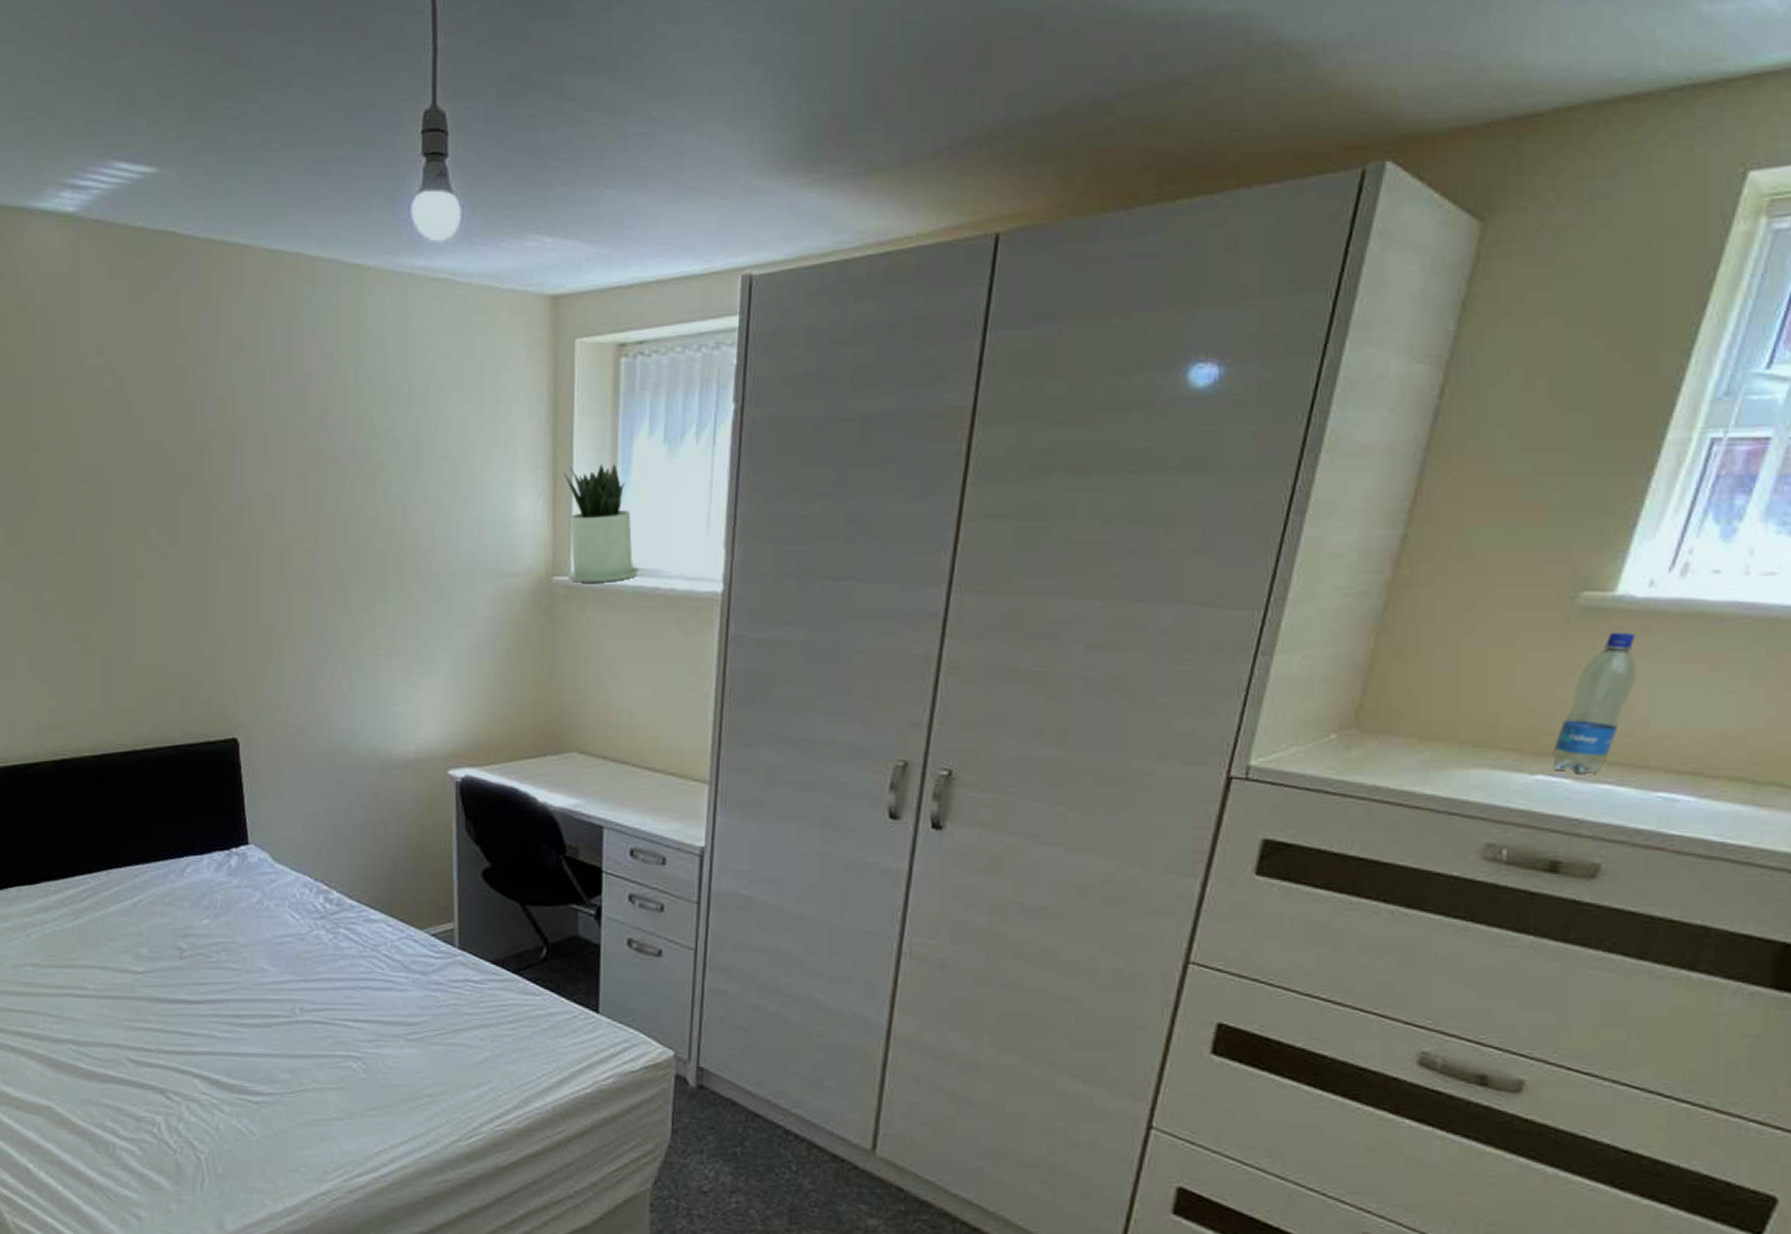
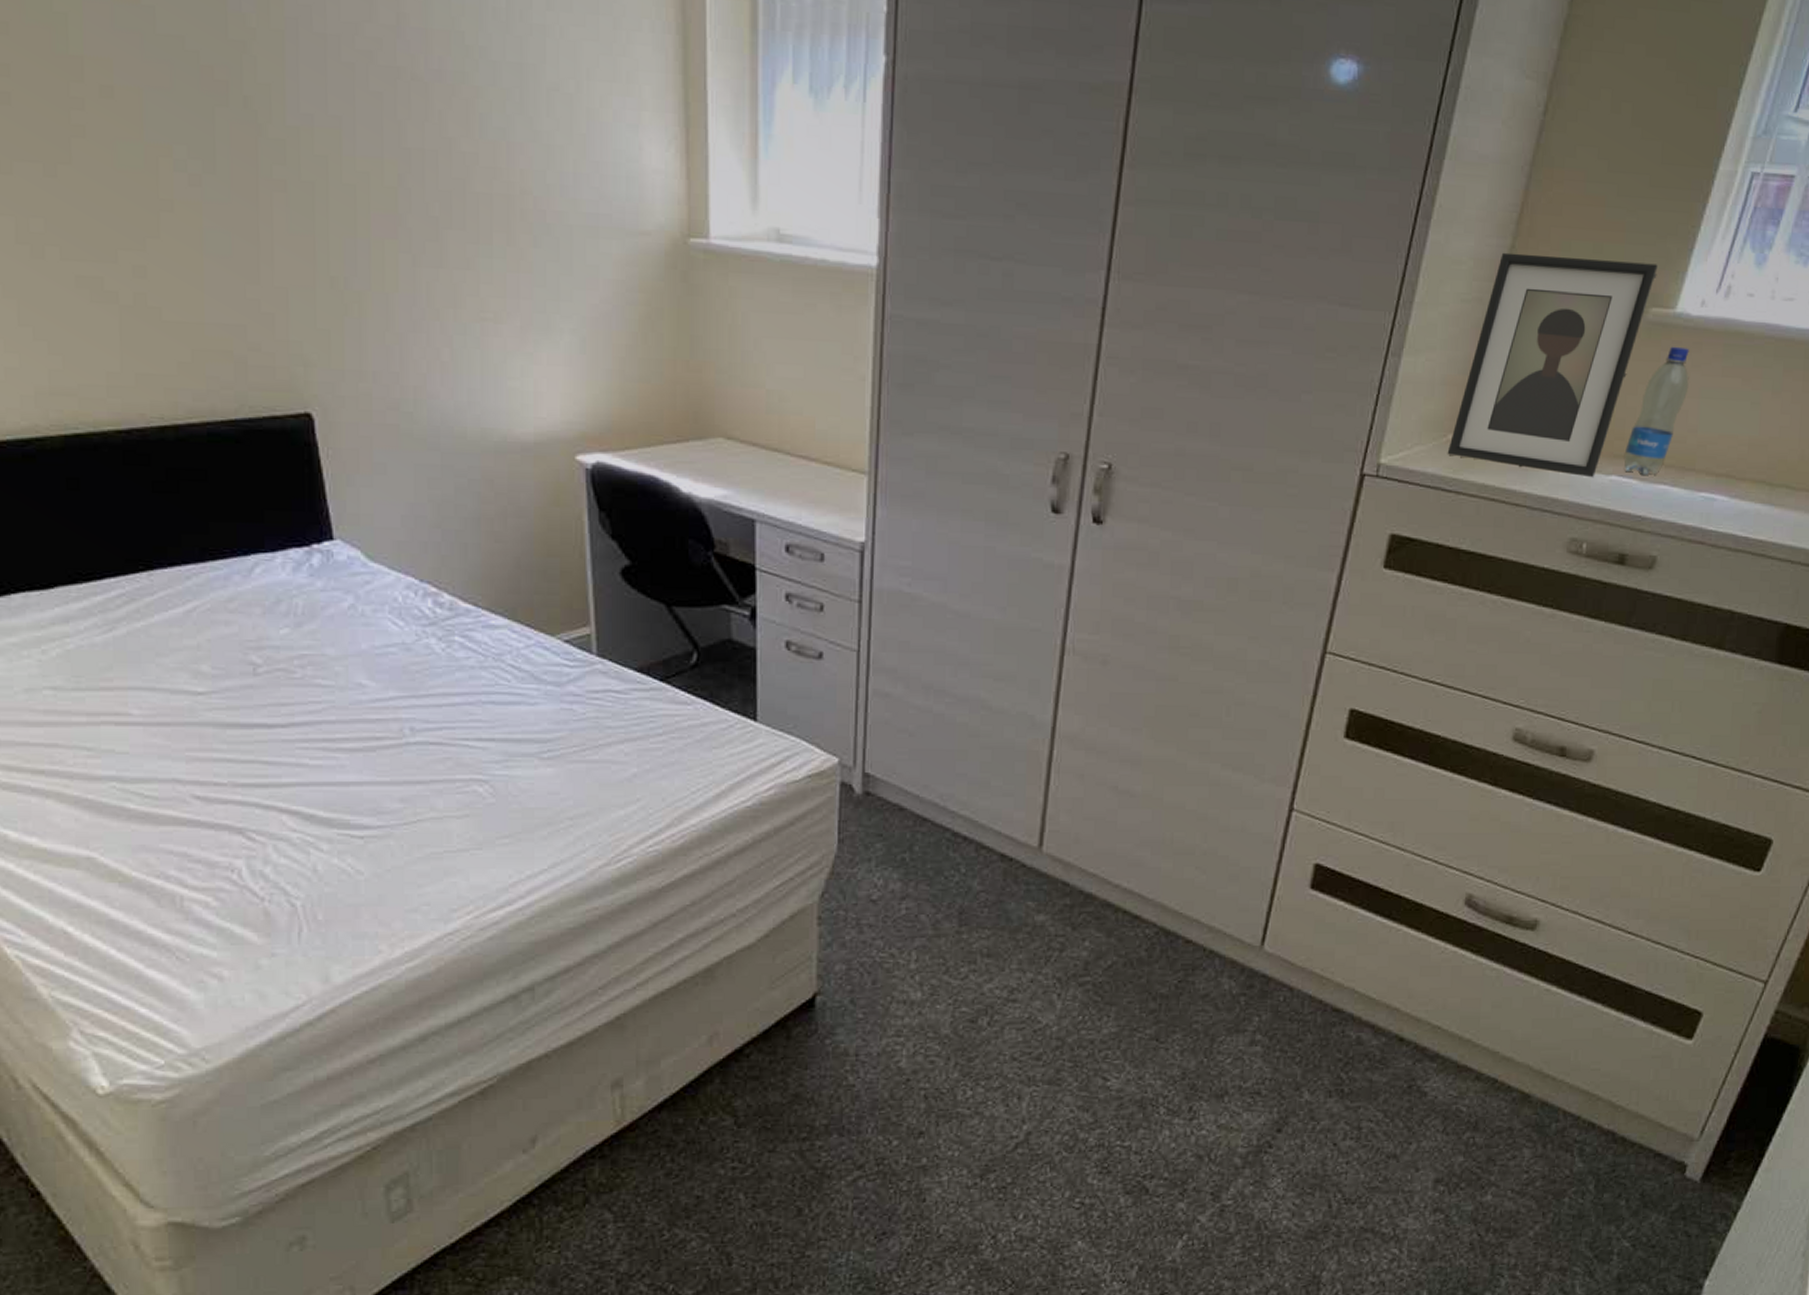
planter: present [564,463,639,583] -> none [697,112,786,249]
picture frame: none [1329,542,1590,778] -> present [1447,252,1658,478]

